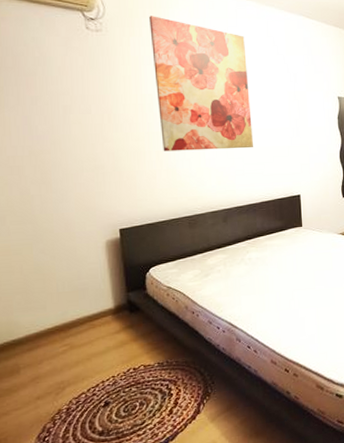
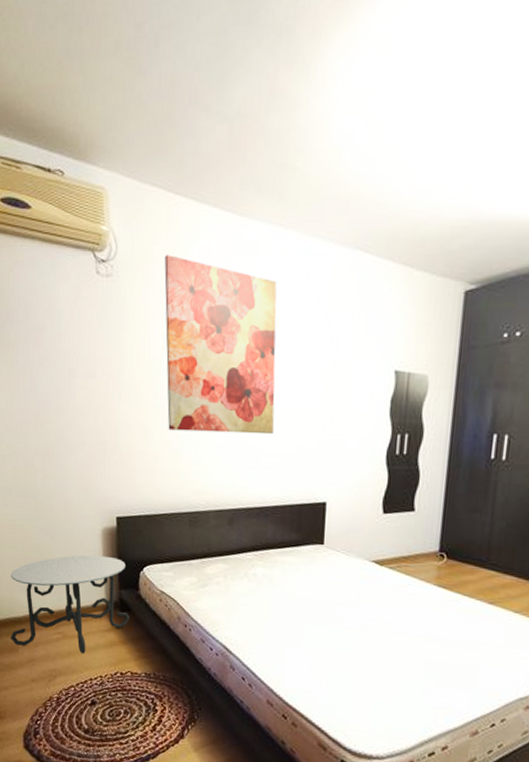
side table: none [7,264,139,367] -> present [10,555,129,655]

